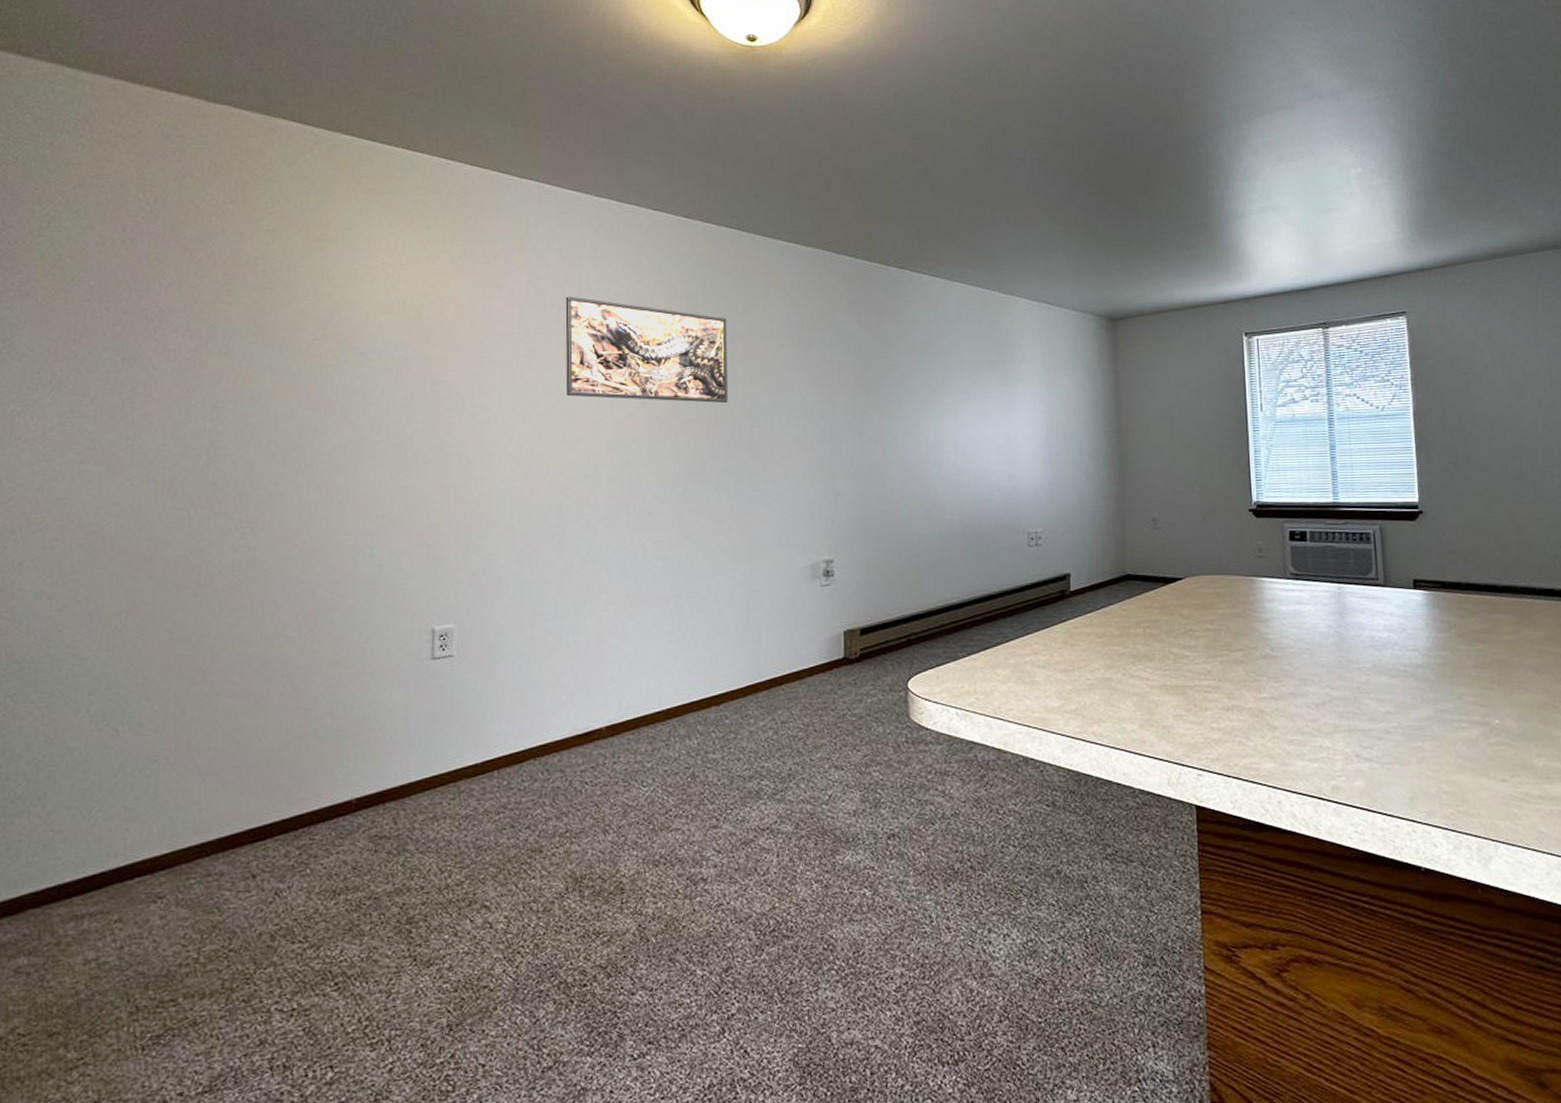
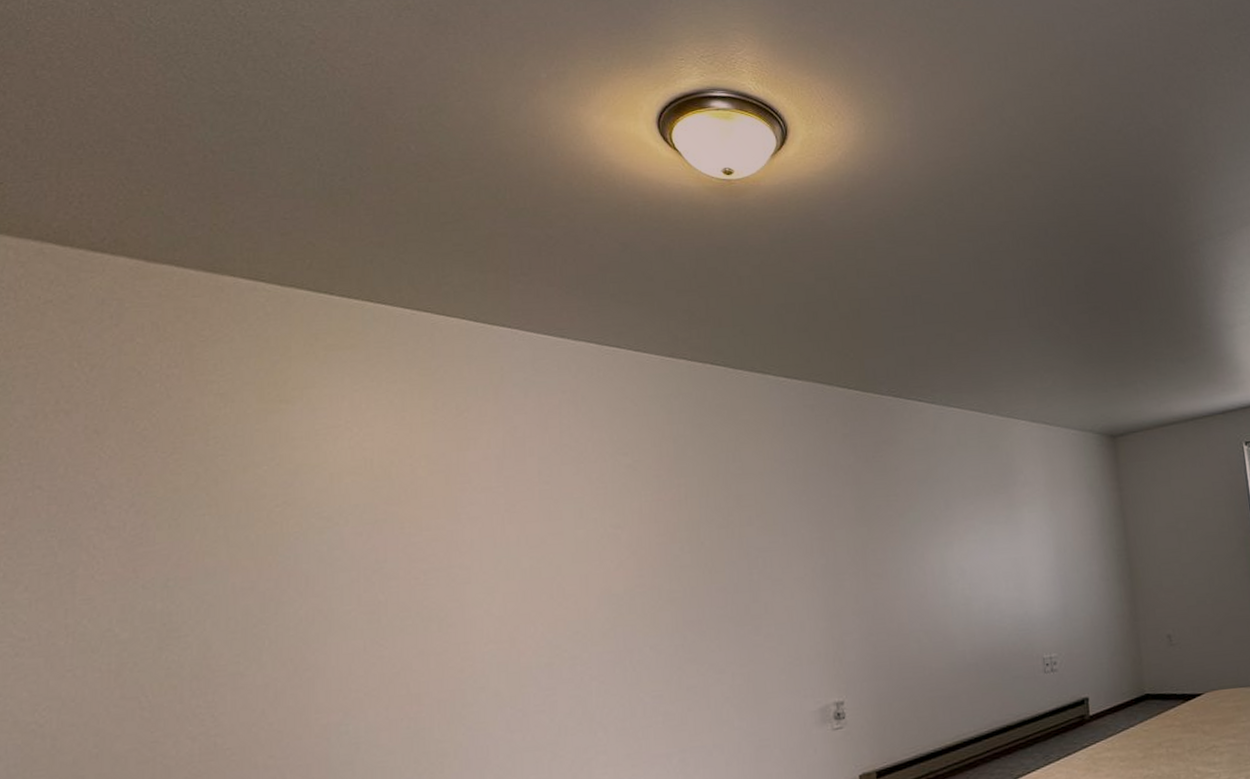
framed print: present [565,296,728,403] -> none [546,445,724,550]

